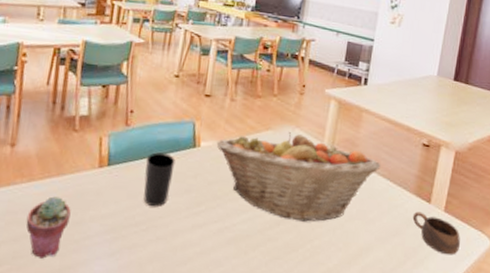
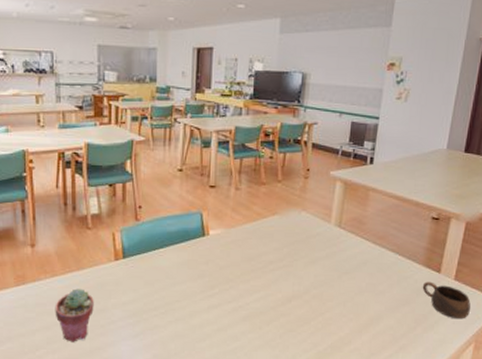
cup: present [143,152,175,208] -> none [158,243,186,293]
fruit basket: present [216,132,381,222] -> none [225,215,389,297]

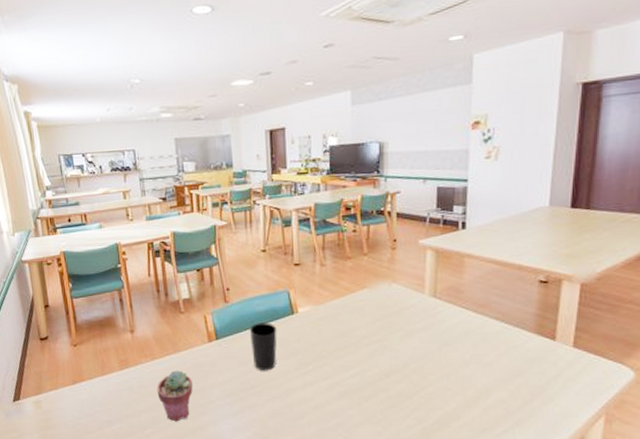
cup: none [158,243,186,293] -> present [249,322,277,371]
cup: present [422,281,471,319] -> none [535,350,595,390]

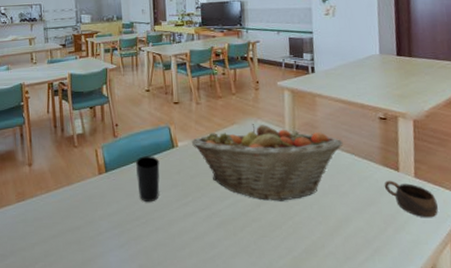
potted succulent: present [157,370,193,422] -> none [50,202,83,255]
fruit basket: none [313,288,492,371] -> present [191,124,343,201]
cup: none [535,350,595,390] -> present [384,180,438,218]

